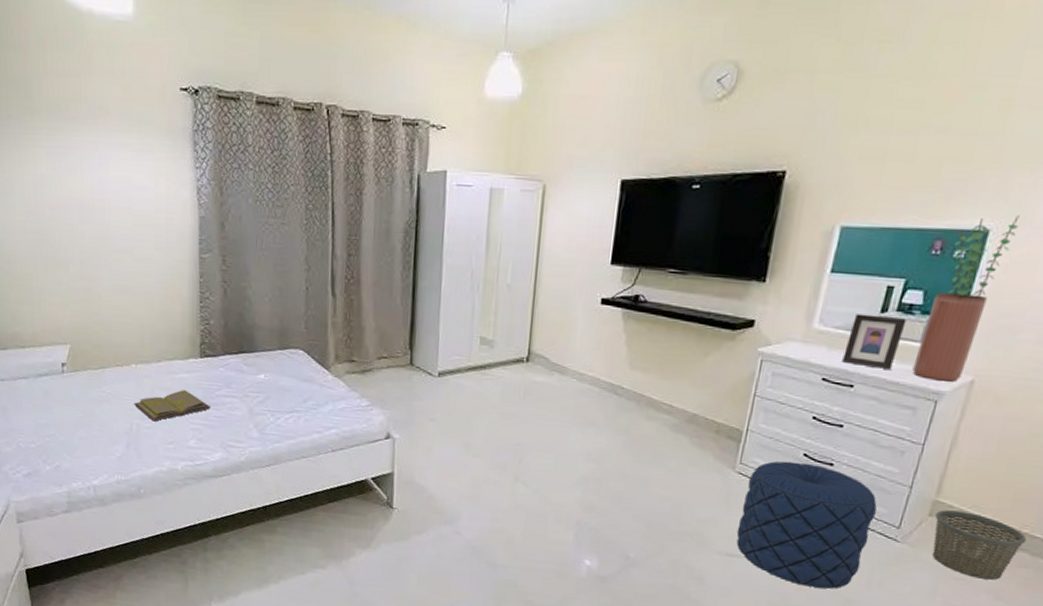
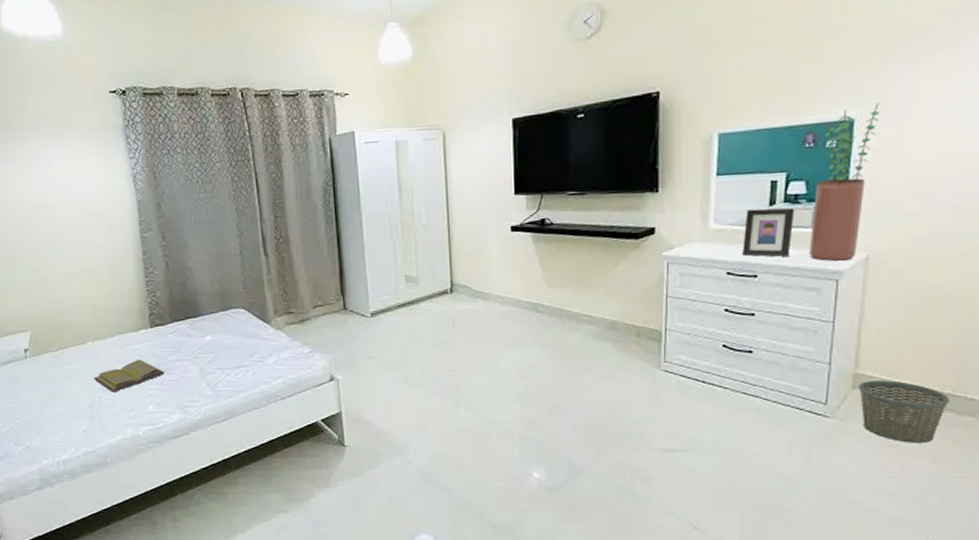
pouf: present [736,461,877,589] -> none [673,353,801,472]

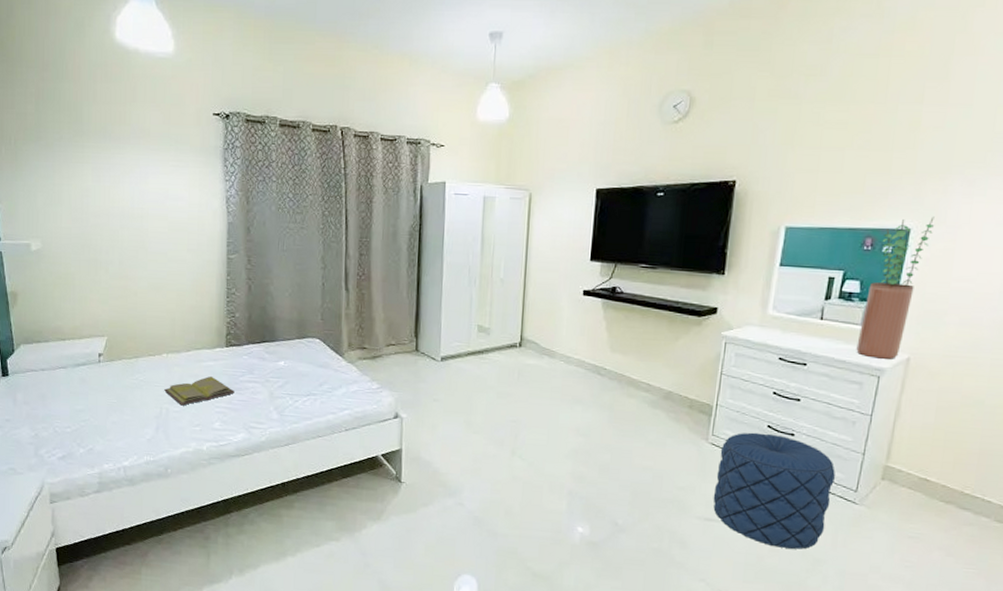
pouf: none [673,353,801,472] -> present [713,432,835,549]
picture frame: present [742,208,795,257] -> none [795,301,848,349]
basket: present [858,380,951,443] -> none [887,474,969,538]

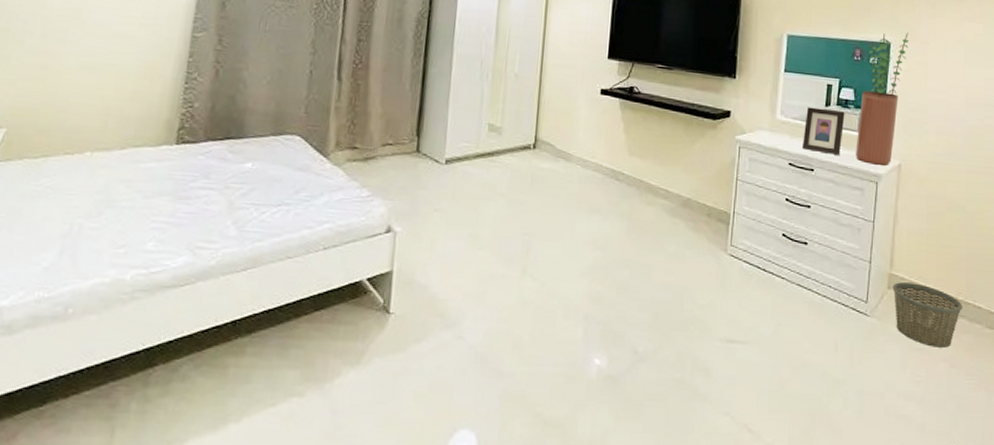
diary: present [164,376,234,406] -> none [80,182,181,221]
pouf: present [713,432,835,549] -> none [734,241,847,370]
picture frame: none [795,301,848,349] -> present [802,107,845,155]
basket: none [887,474,969,538] -> present [892,282,963,348]

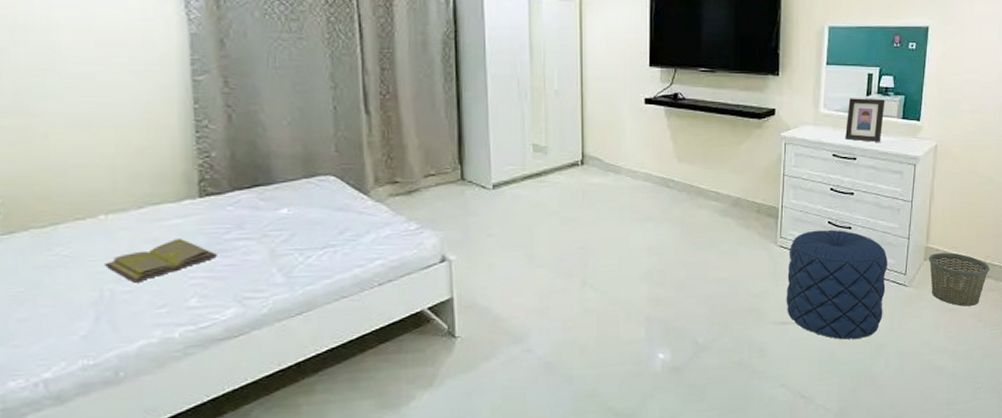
diary: none [80,182,181,221] -> present [105,239,217,283]
pouf: none [734,241,847,370] -> present [786,229,887,340]
vase: present [855,32,908,166] -> none [895,15,946,148]

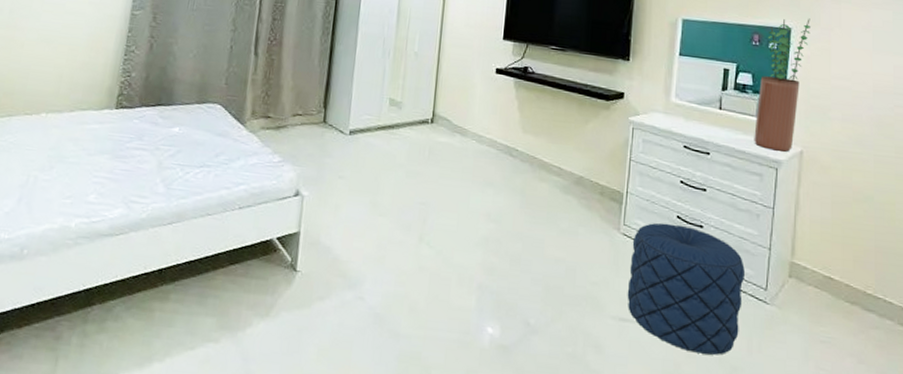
diary: present [105,239,217,283] -> none [36,141,118,174]
picture frame: present [845,98,885,142] -> none [698,91,743,139]
vase: none [895,15,946,148] -> present [754,18,810,152]
basket: present [928,252,990,306] -> none [794,271,872,342]

